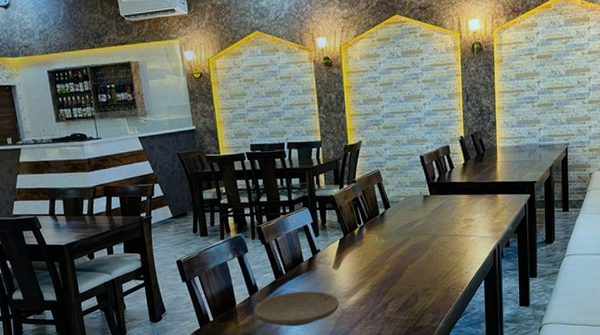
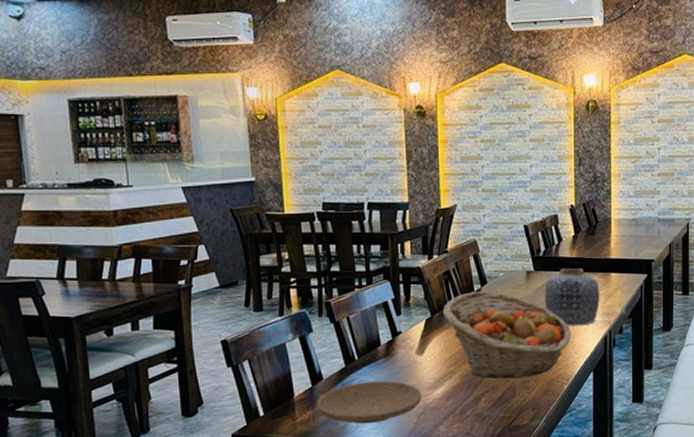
fruit basket: none [354,214,465,288] -> present [443,291,572,379]
vase: none [439,191,489,242] -> present [544,268,600,326]

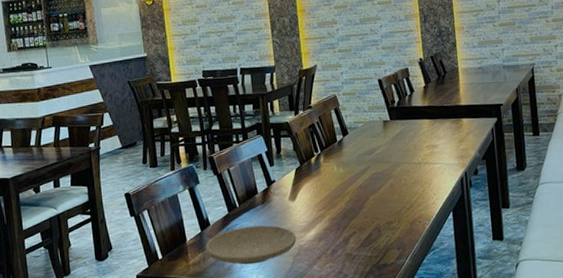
fruit basket: present [443,291,572,379] -> none [311,141,430,221]
vase: present [544,268,600,326] -> none [400,116,454,170]

